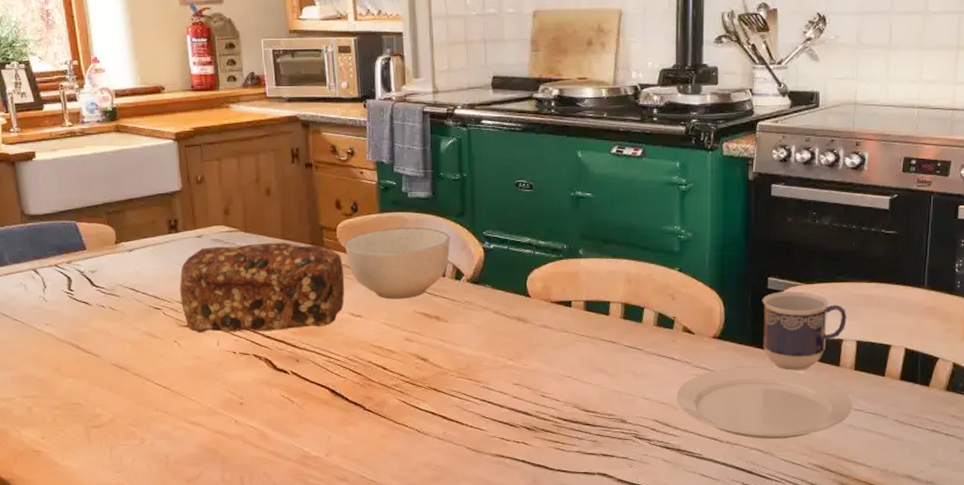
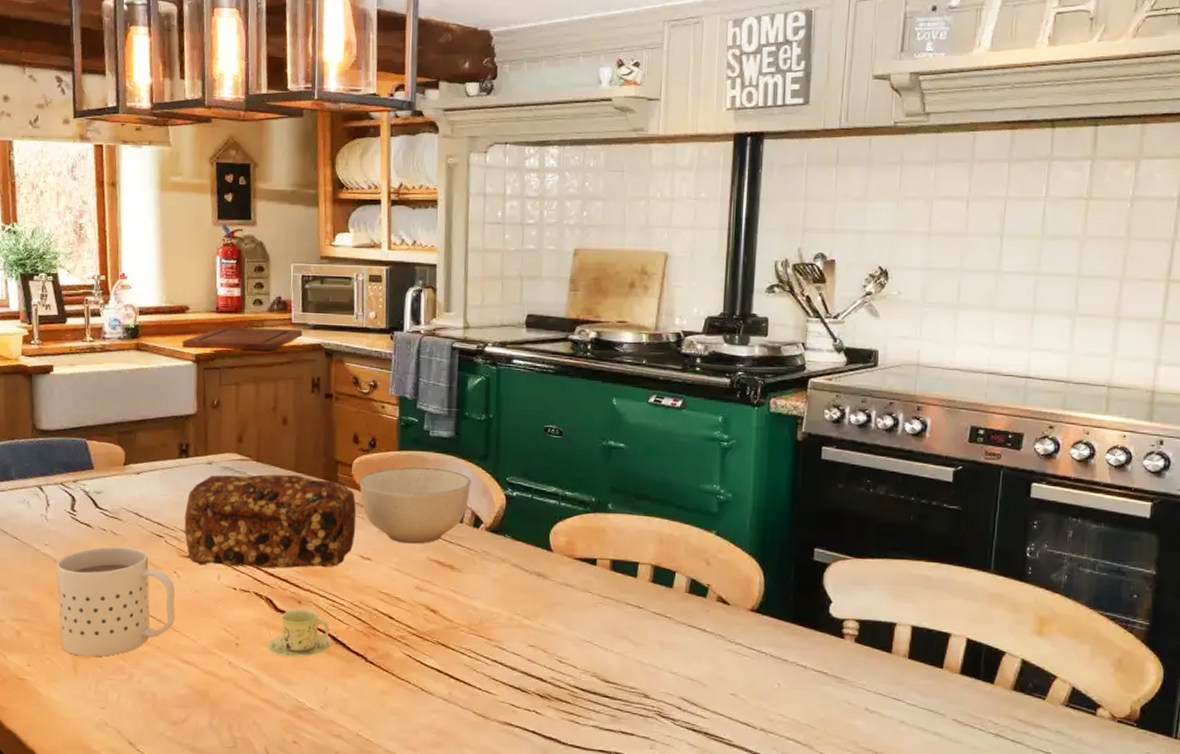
mug: none [59,321,181,426] -> present [56,546,176,657]
cutting board: none [160,102,278,127] -> present [181,327,303,351]
cup and saucer: none [270,366,332,412] -> present [267,609,333,658]
plate: present [676,366,852,439] -> none [706,645,905,731]
cup: present [762,291,847,370] -> none [805,565,902,655]

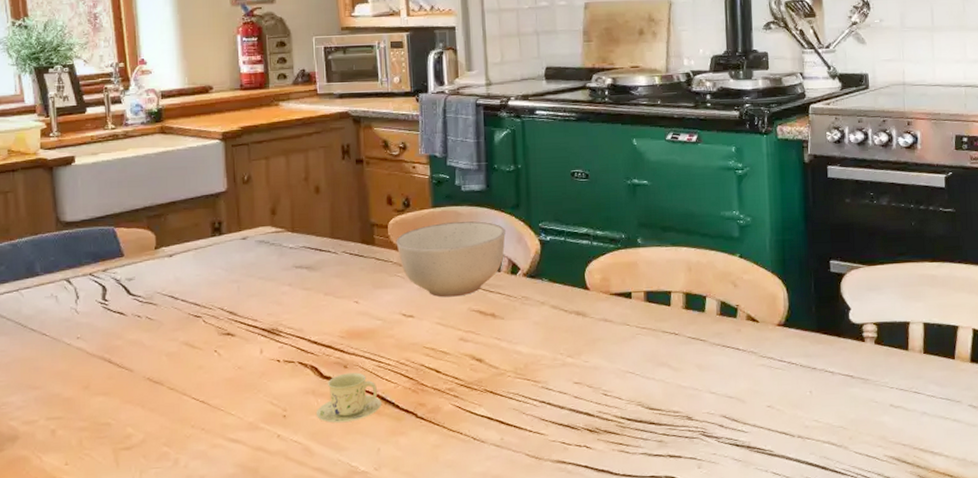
mug: present [56,546,176,657] -> none [89,331,220,449]
cutting board: present [181,327,303,351] -> none [207,99,329,127]
bread loaf: present [184,474,357,568] -> none [221,241,397,341]

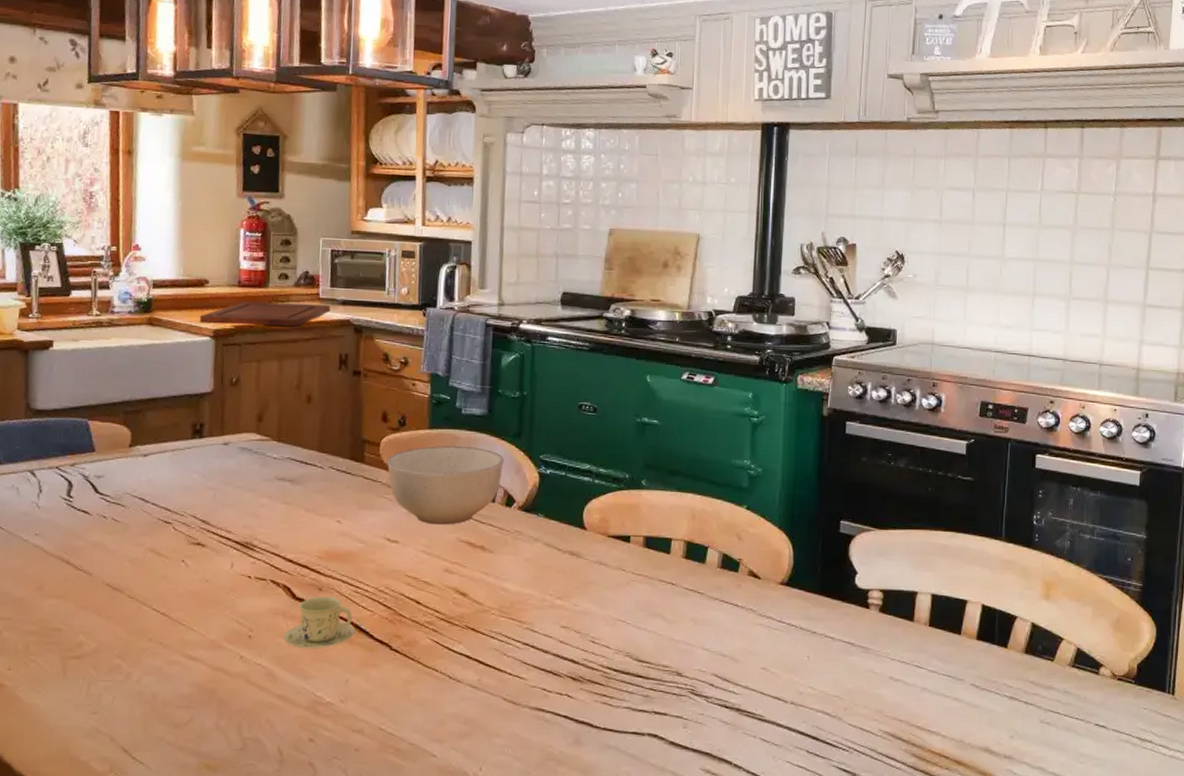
cutting board: none [207,99,329,127] -> present [199,302,331,327]

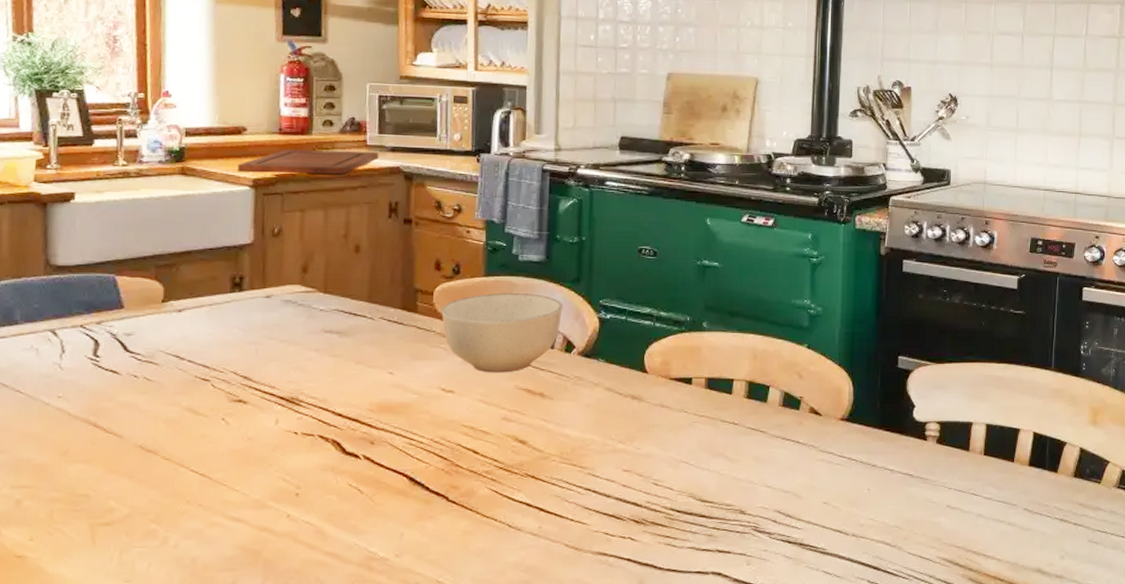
cup and saucer: present [283,596,356,649] -> none [333,450,410,504]

